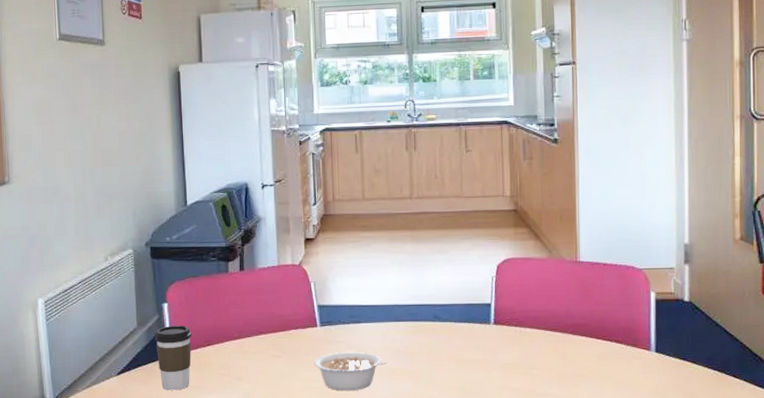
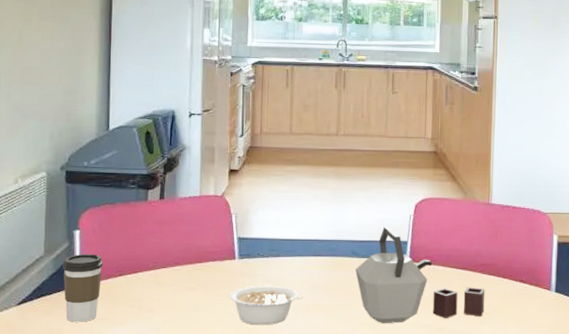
kettle: none [438,289,578,387] -> present [355,226,485,323]

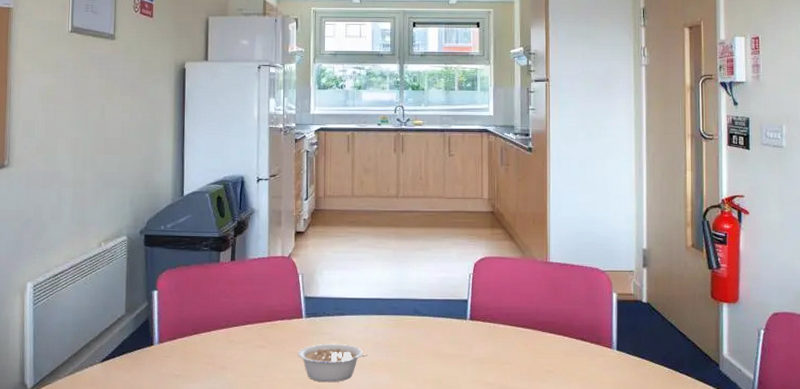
coffee cup: present [62,253,103,322] -> none [141,313,179,379]
kettle: present [355,226,485,323] -> none [418,285,546,381]

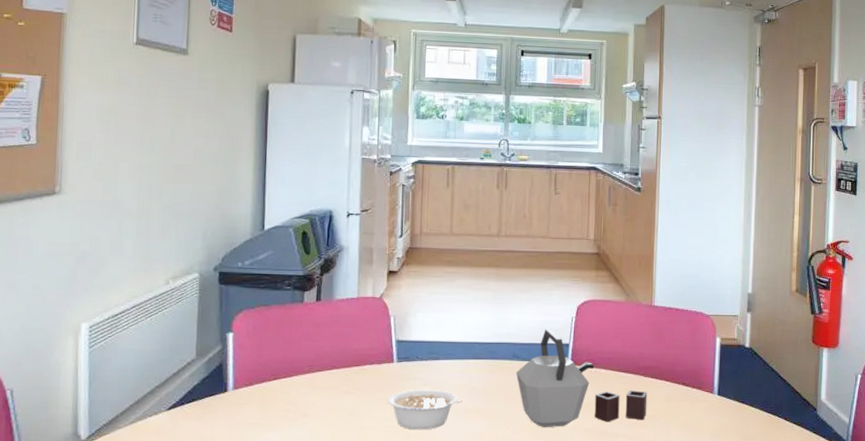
kettle: none [418,285,546,381] -> present [516,329,648,427]

